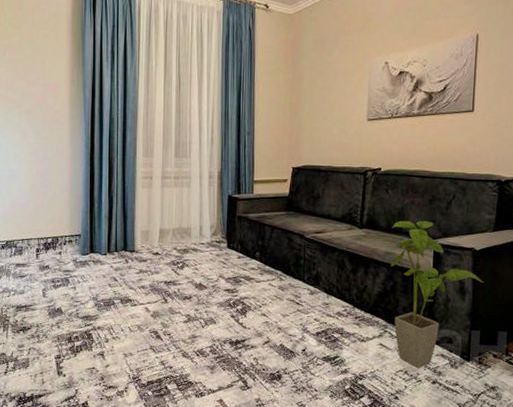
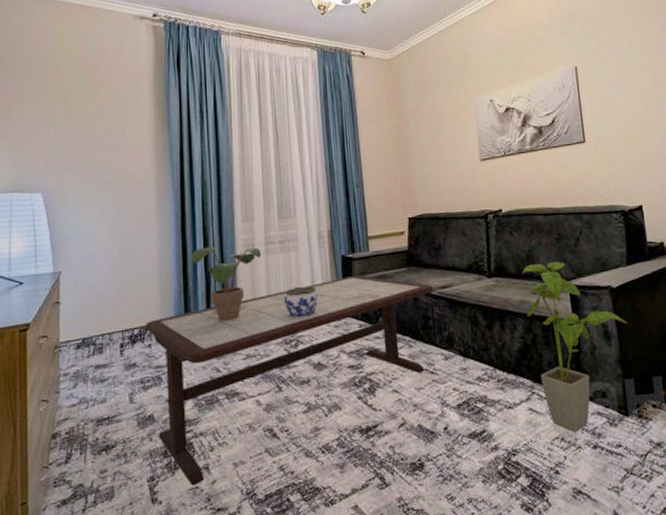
coffee table: none [57,214,307,367] -> present [145,276,433,486]
potted plant: none [98,175,158,240] -> present [191,247,262,321]
jar: none [175,217,204,244] -> present [284,286,318,318]

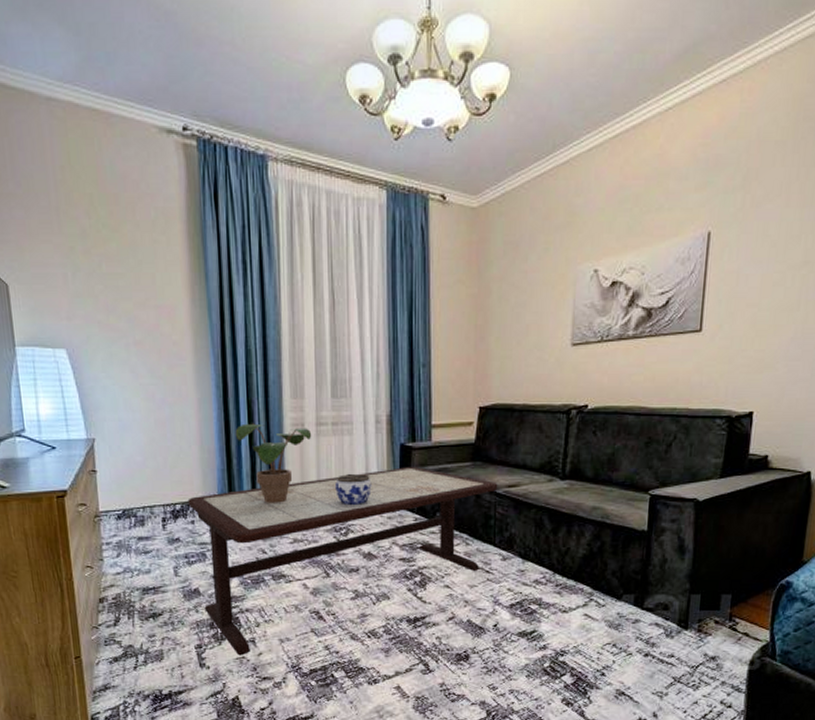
house plant: present [522,261,627,433] -> none [597,467,706,641]

